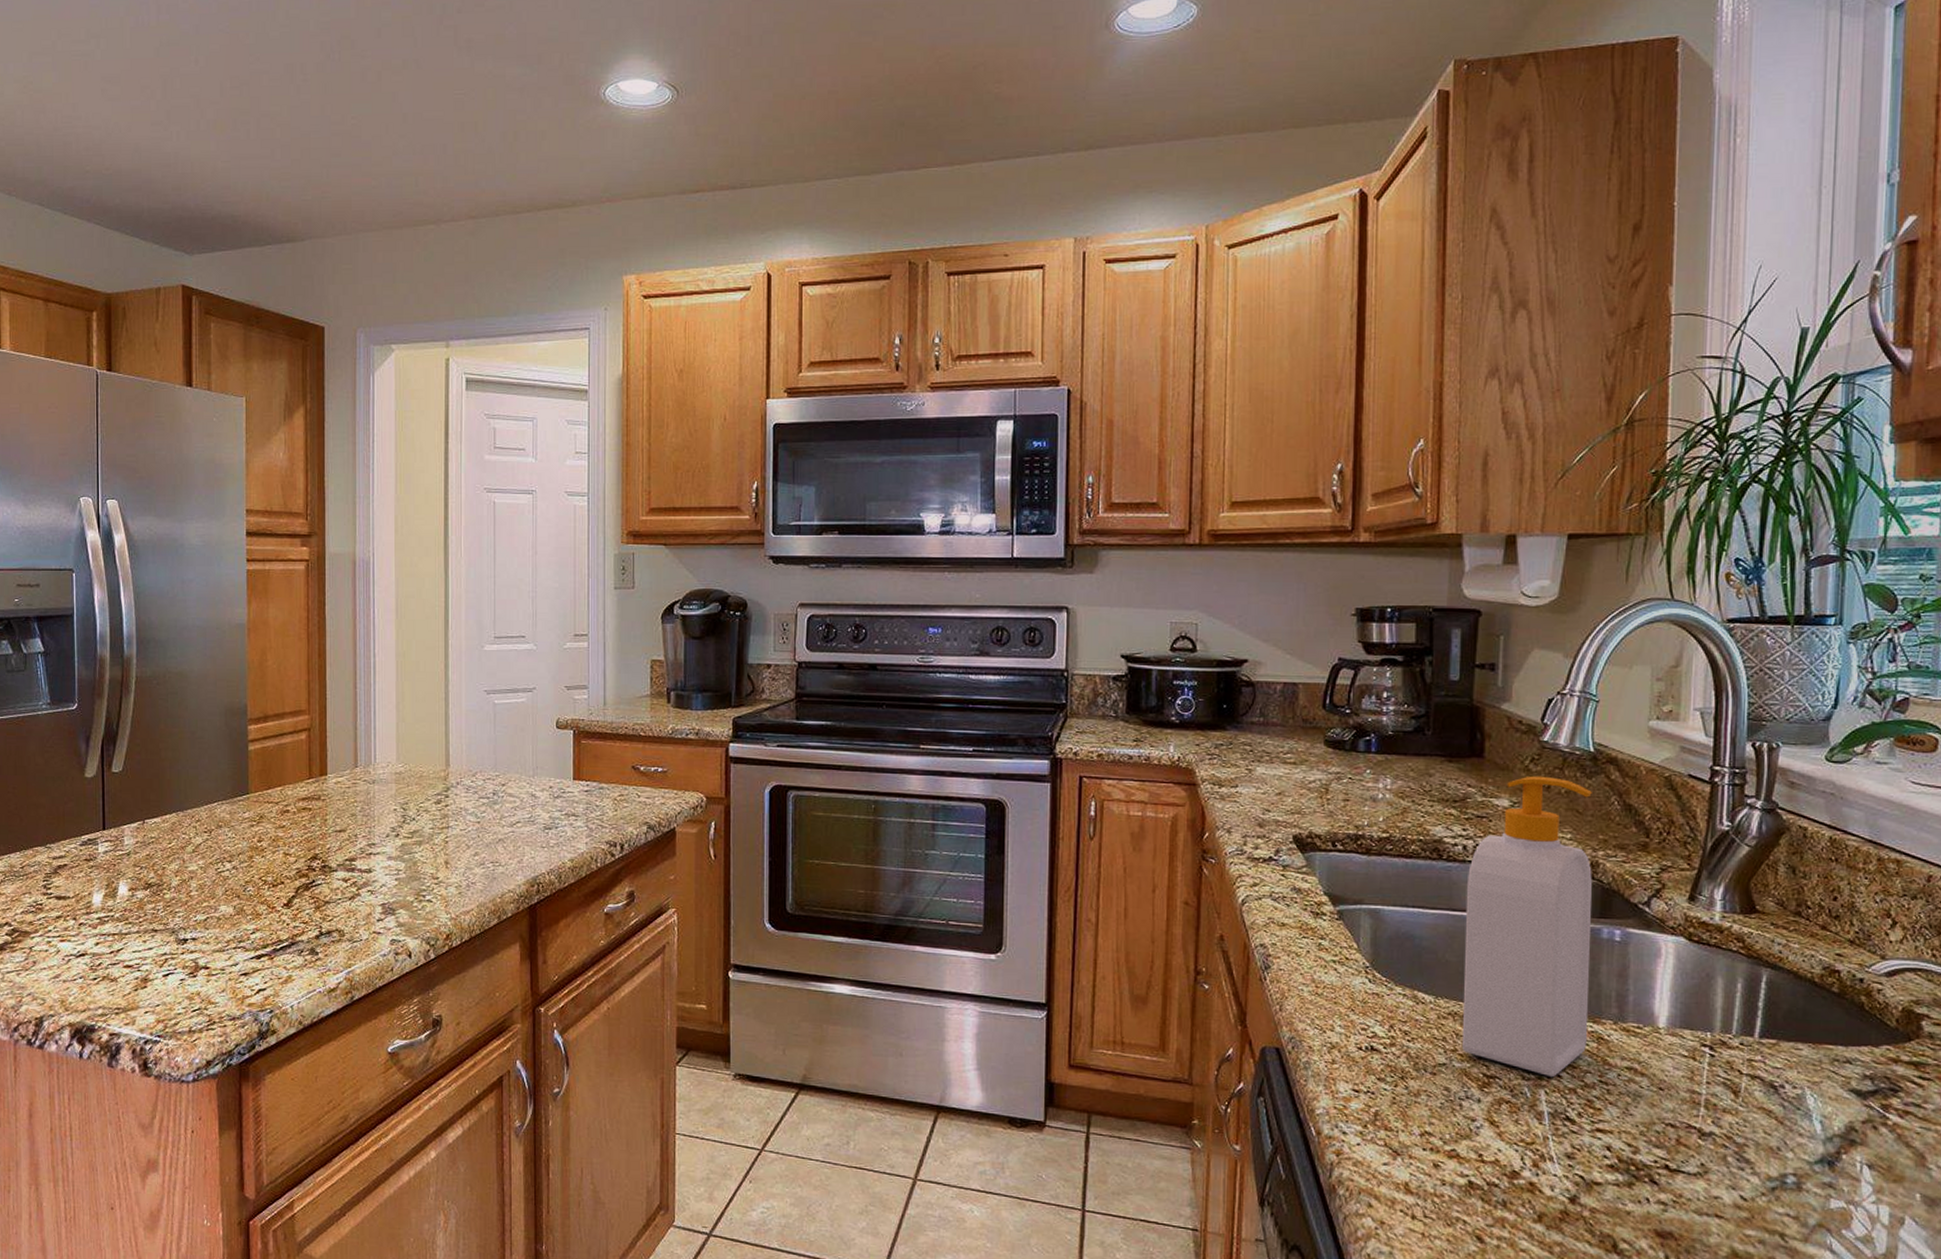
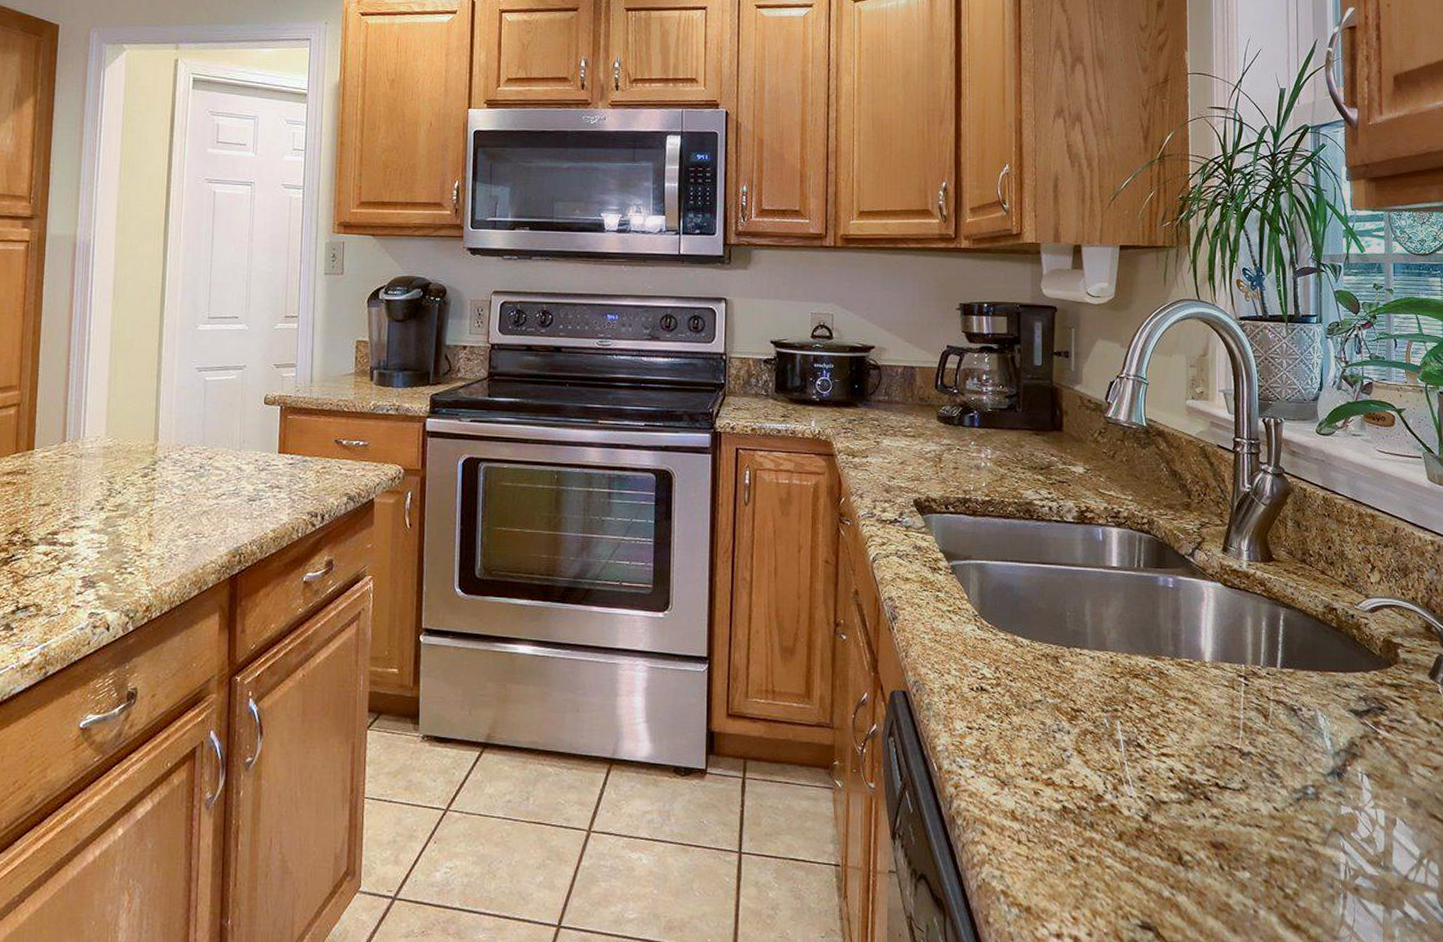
soap bottle: present [1461,775,1592,1078] -> none [1053,446,1152,709]

